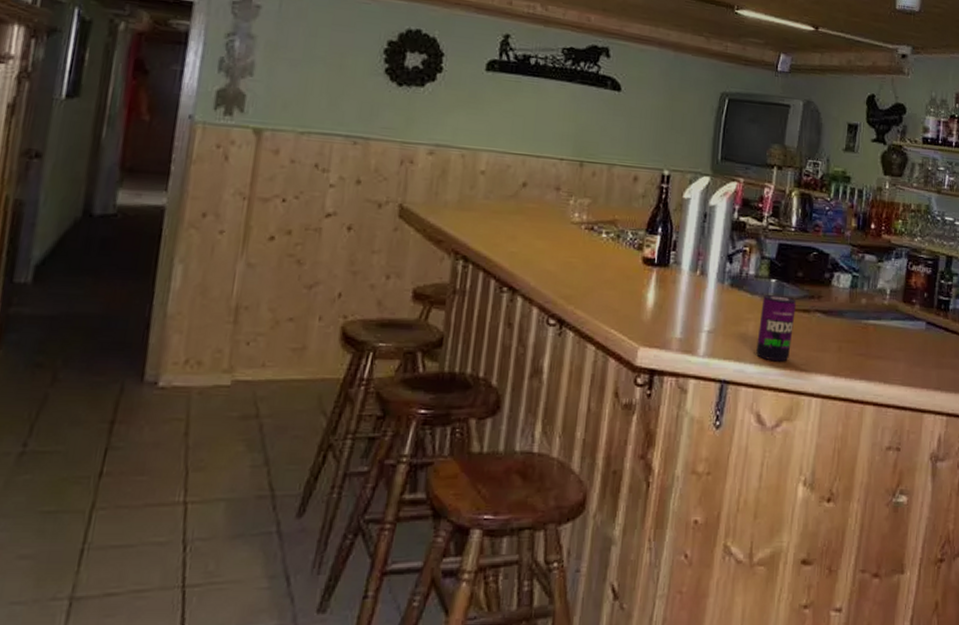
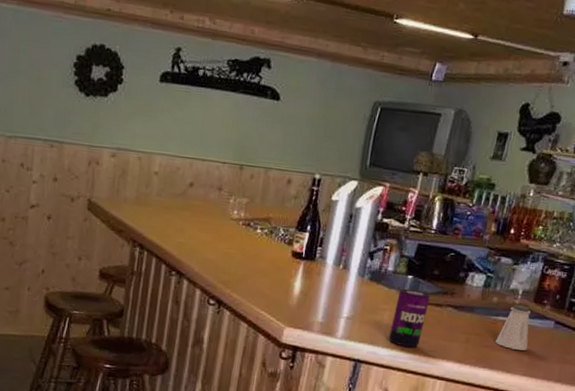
saltshaker: none [869,305,903,357] -> present [496,304,532,351]

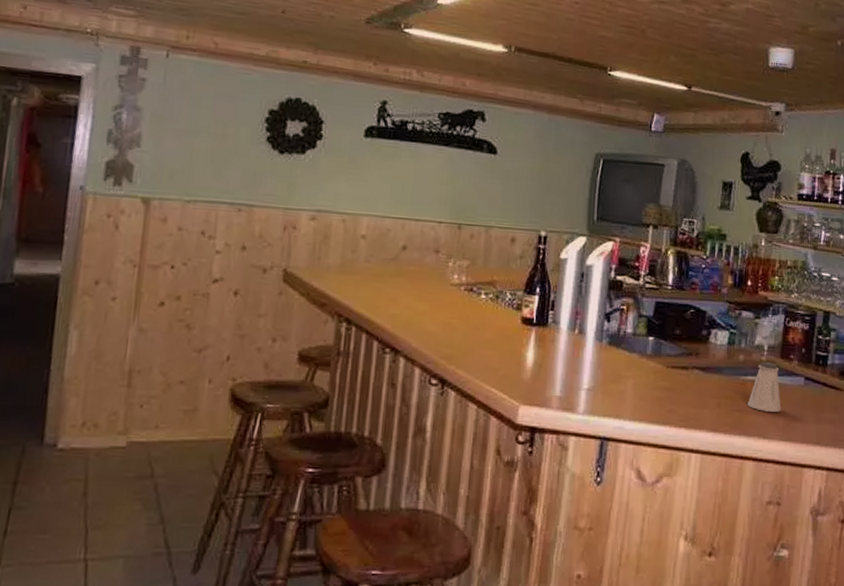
beverage can: present [389,288,430,348] -> none [635,351,674,419]

